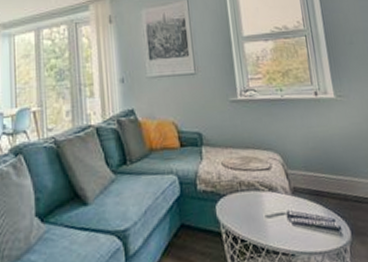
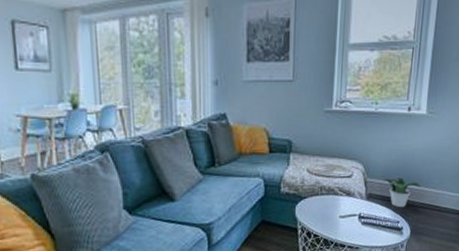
potted plant: none [306,167,349,203] -> present [384,177,421,208]

